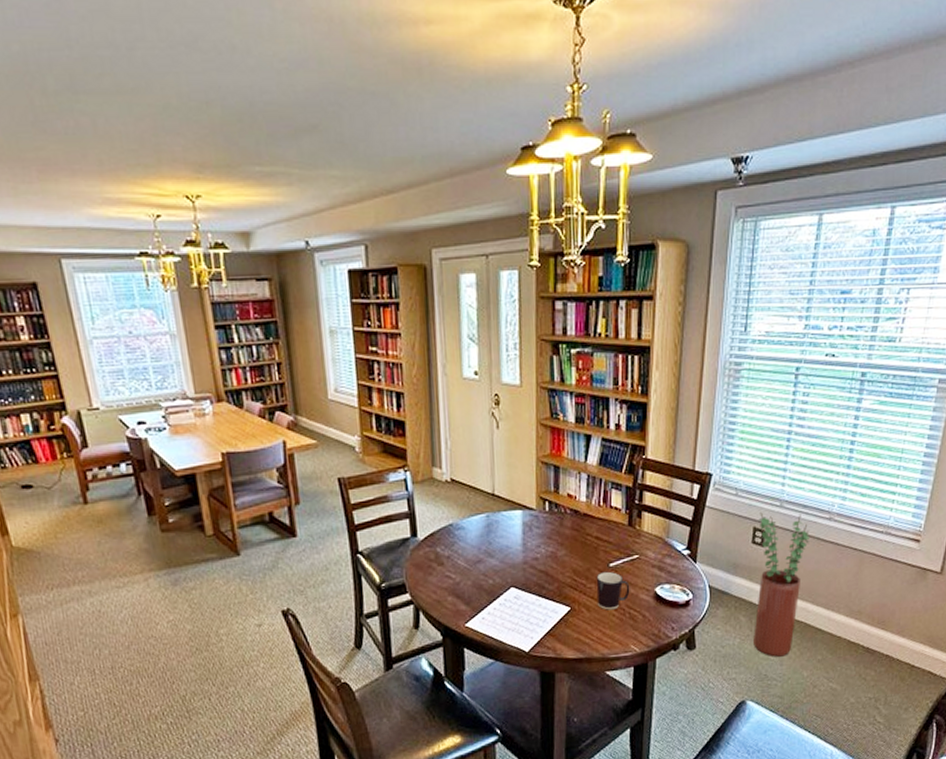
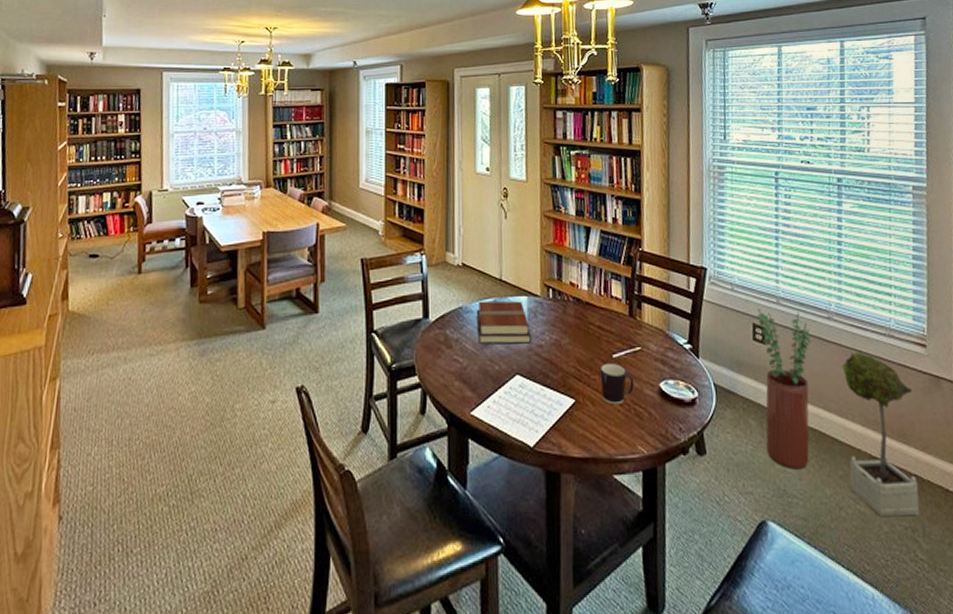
books: none [467,515,527,559] -> present [476,301,532,345]
potted tree: none [826,550,899,692] -> present [842,352,920,518]

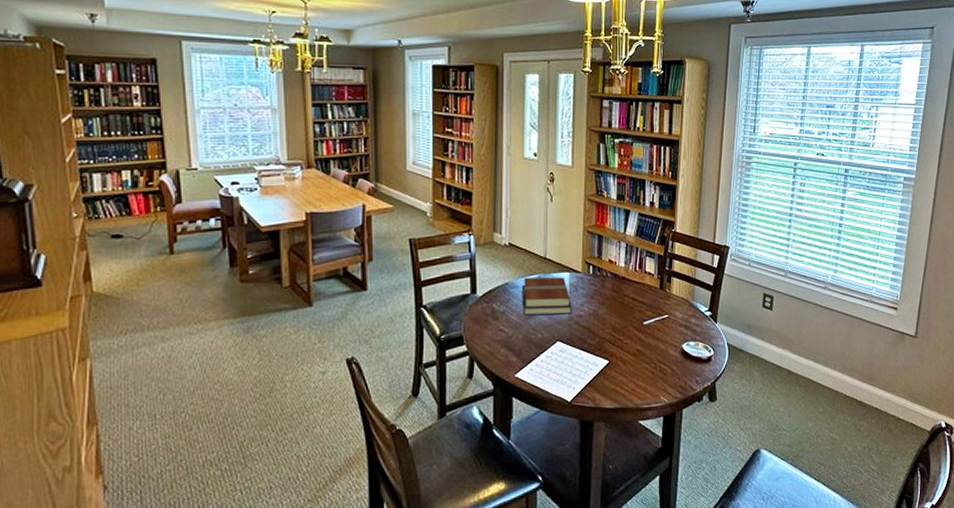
mug: present [599,362,634,405] -> none [631,328,661,364]
vase: present [757,308,811,469] -> none [765,281,809,409]
potted tree: present [842,352,920,518] -> none [827,315,883,441]

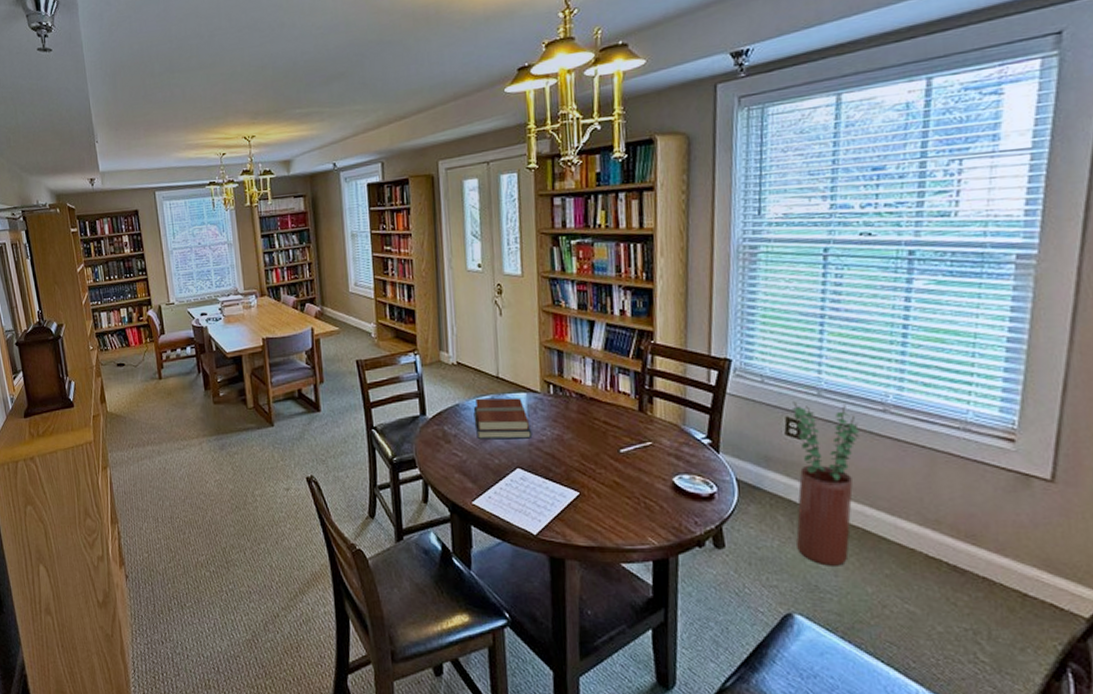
vase: none [765,281,809,409] -> present [791,401,860,566]

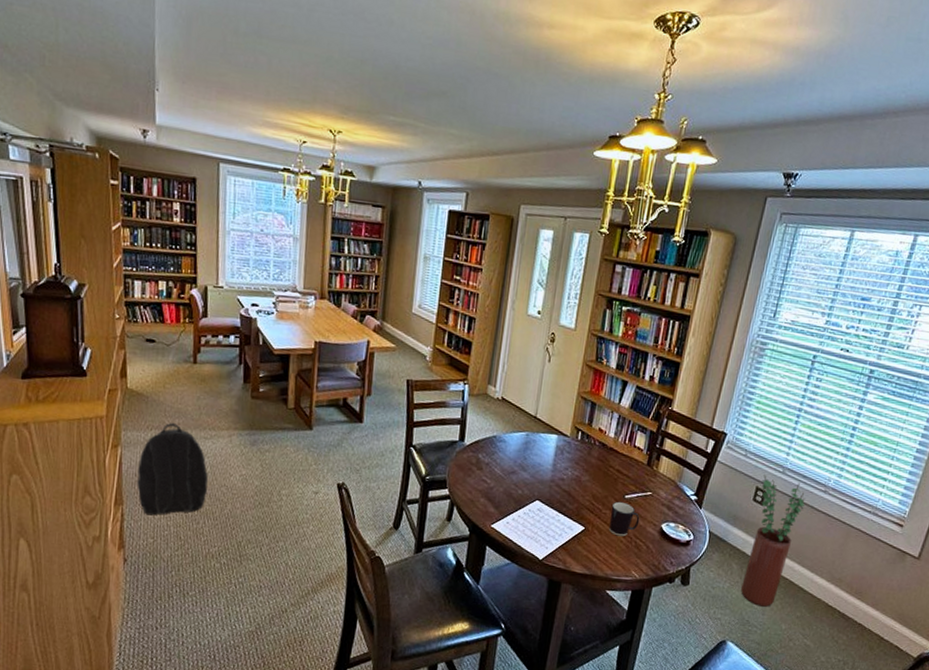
backpack: none [126,439,188,530] -> present [137,423,208,516]
books: present [473,398,533,440] -> none [507,433,556,476]
mug: none [606,457,644,498] -> present [608,501,640,537]

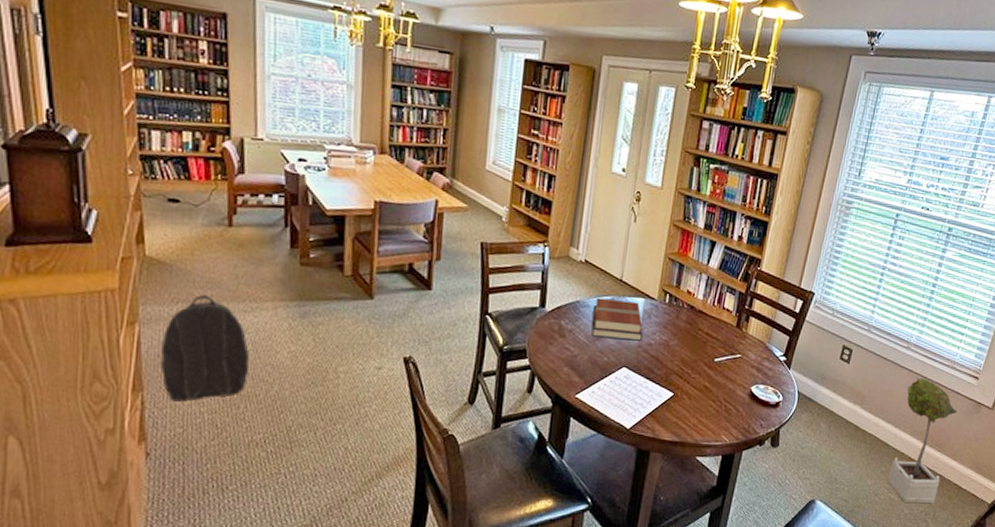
books: none [507,433,556,476] -> present [591,297,643,341]
mug: present [608,501,640,537] -> none [698,365,730,401]
vase: present [741,475,805,607] -> none [829,333,889,464]
potted tree: none [803,522,880,654] -> present [887,378,958,504]

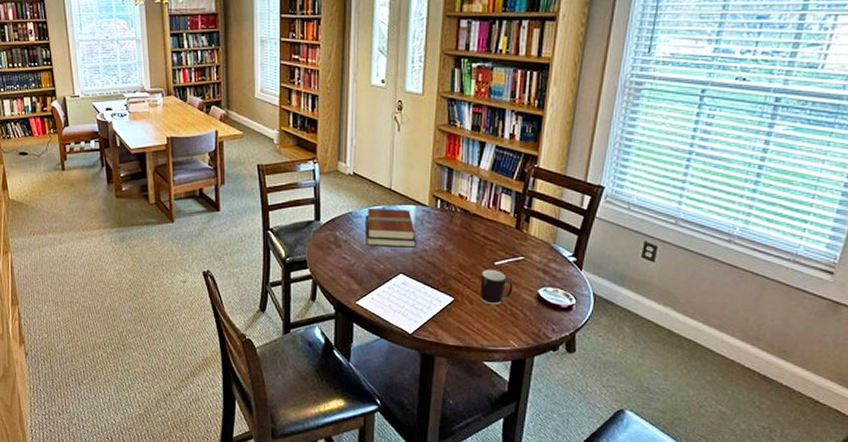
backpack: present [160,295,249,402] -> none [27,227,88,313]
mug: none [698,365,730,401] -> present [479,269,513,305]
potted tree: present [887,378,958,504] -> none [715,275,806,420]

